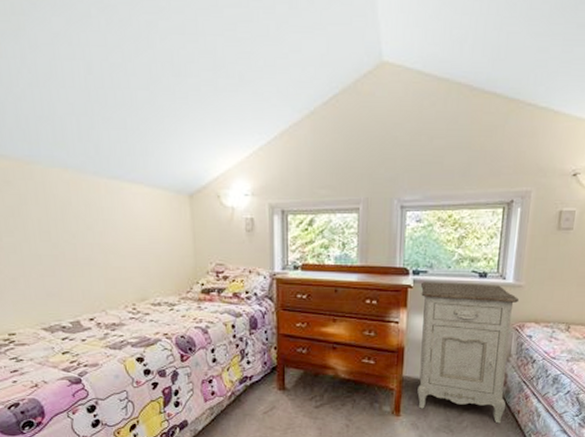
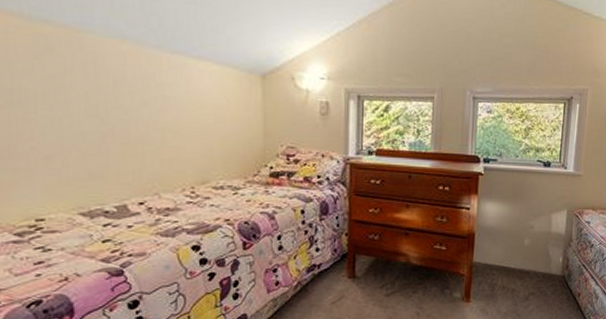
nightstand: present [417,282,520,424] -> none [487,170,579,307]

